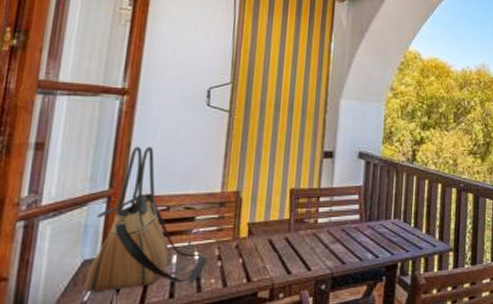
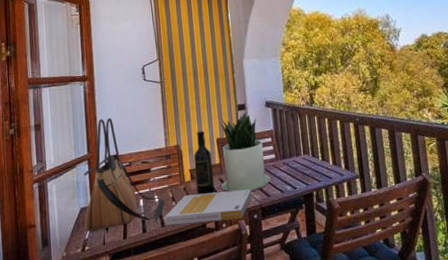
book: none [202,253,323,292] -> present [164,189,252,226]
wine bottle: none [252,176,280,256] -> present [193,130,215,195]
planter: none [286,161,349,257] -> present [219,112,270,192]

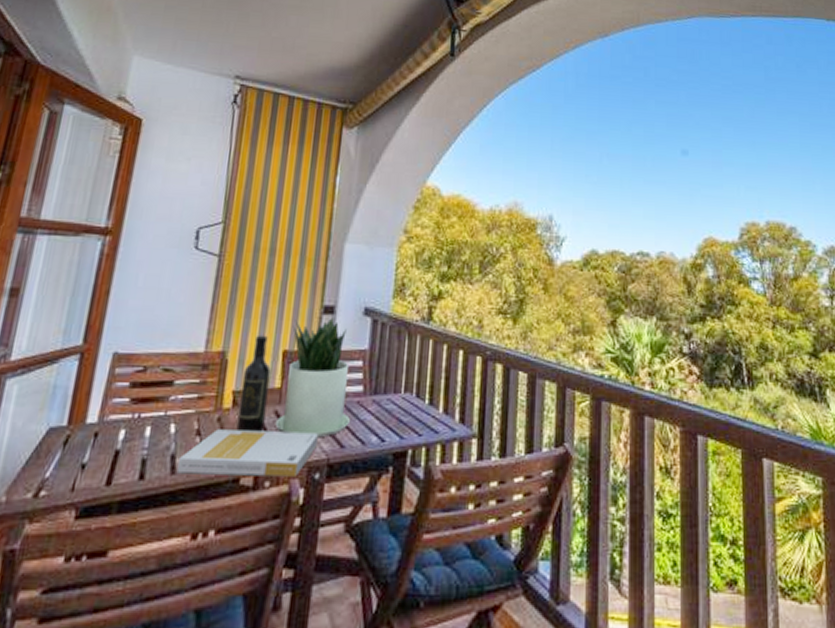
tote bag: present [83,117,164,232] -> none [48,294,184,468]

